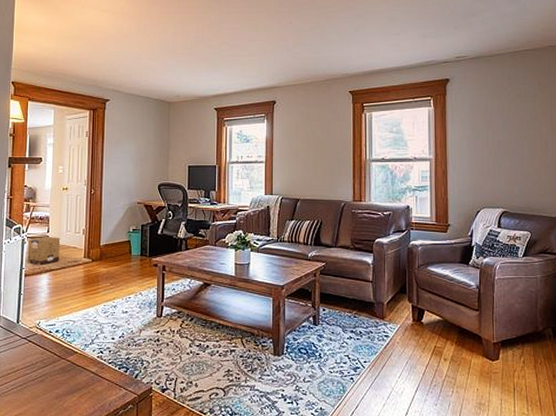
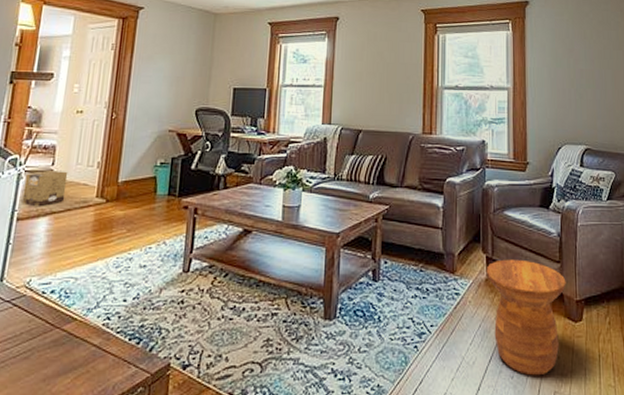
side table: none [412,308,484,404] -> present [486,259,566,376]

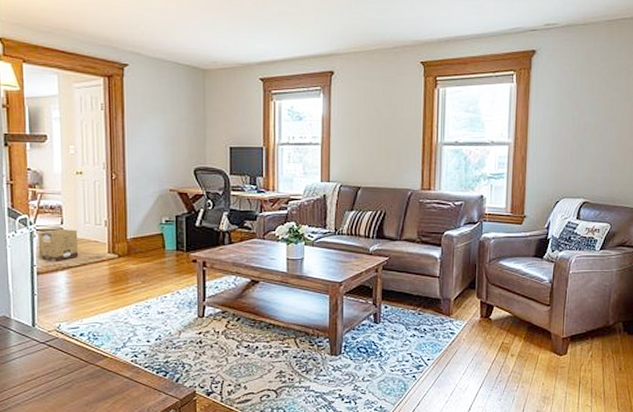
side table: present [486,259,566,376] -> none [480,303,555,399]

